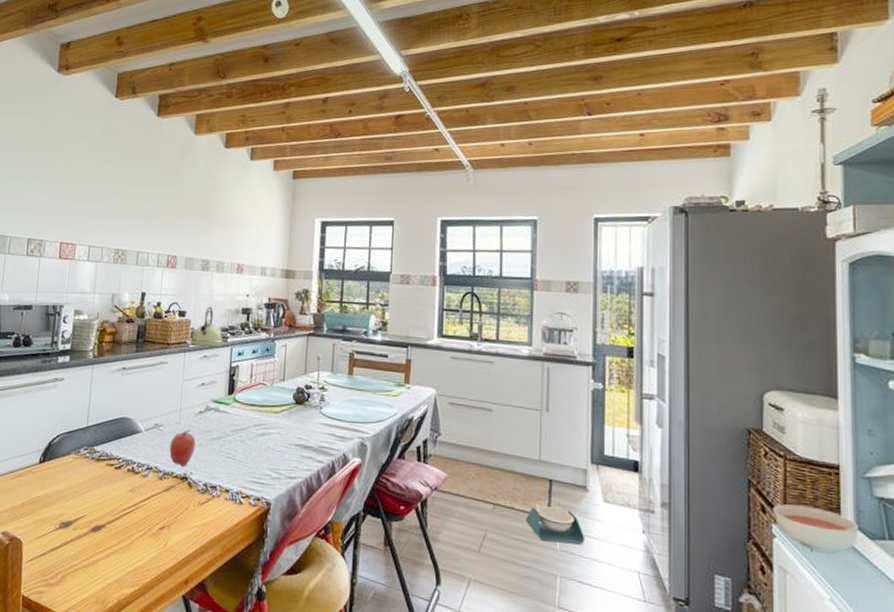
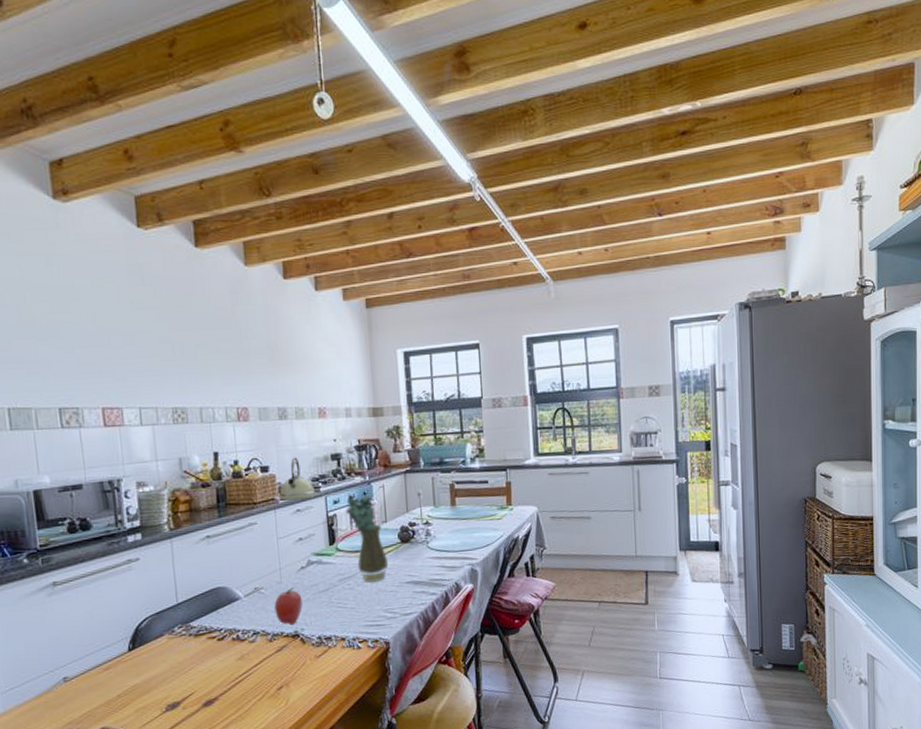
vase: none [248,347,281,440] -> present [346,493,389,584]
pet bowl: present [526,504,585,545] -> none [628,593,679,625]
bowl: present [772,504,859,554] -> none [824,554,886,590]

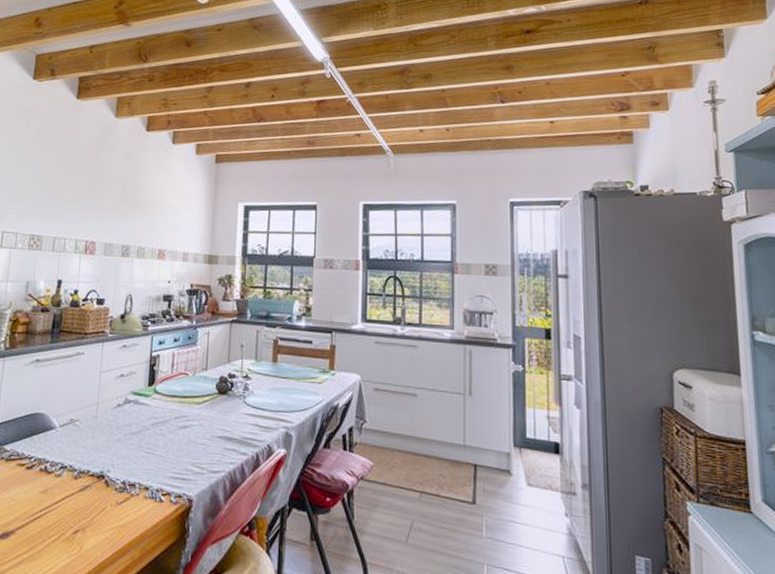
fruit: present [274,588,303,624] -> none [85,425,114,464]
vase: present [346,493,389,584] -> none [169,335,203,433]

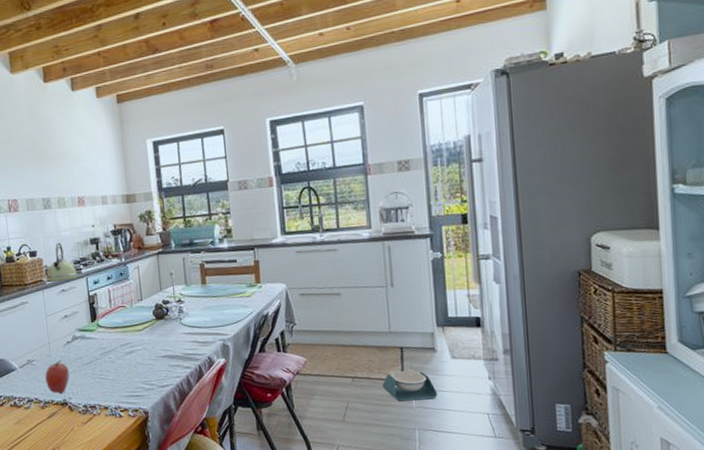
fruit: none [85,425,114,464] -> present [45,360,70,393]
pet bowl: none [452,490,511,531] -> present [382,369,438,402]

